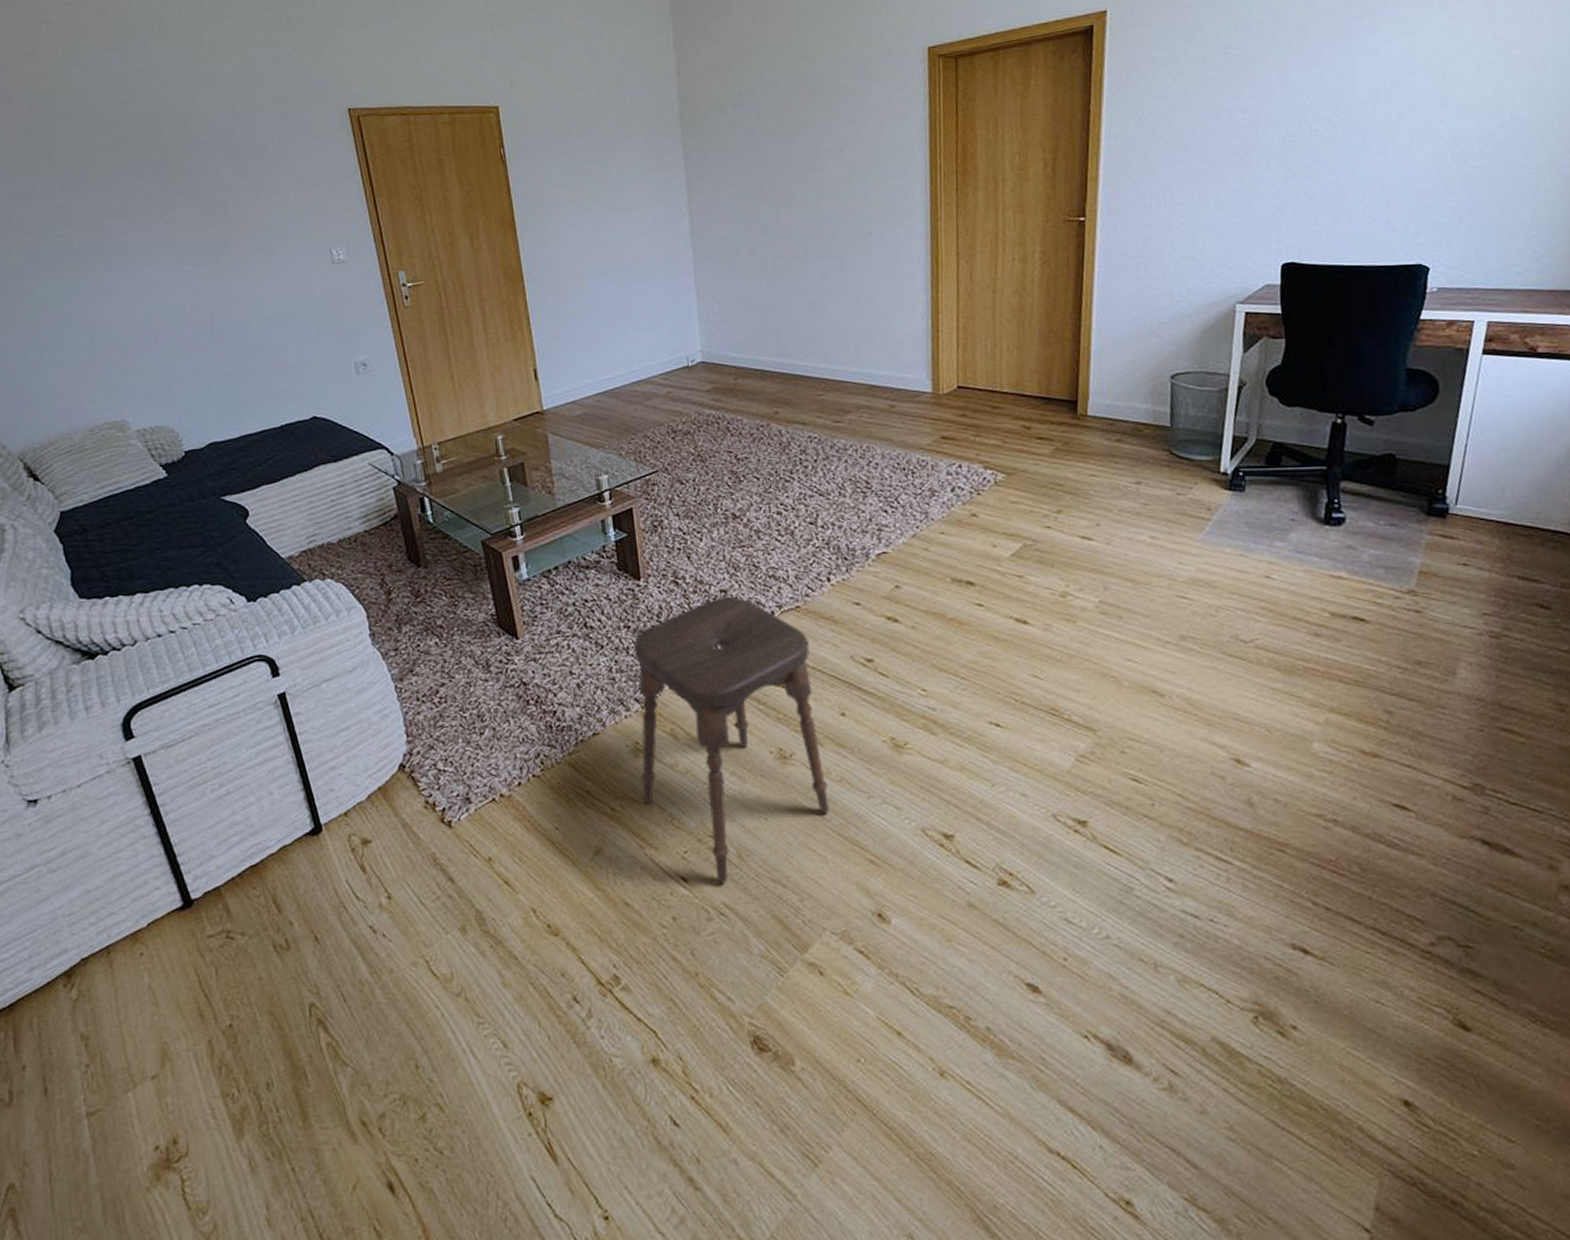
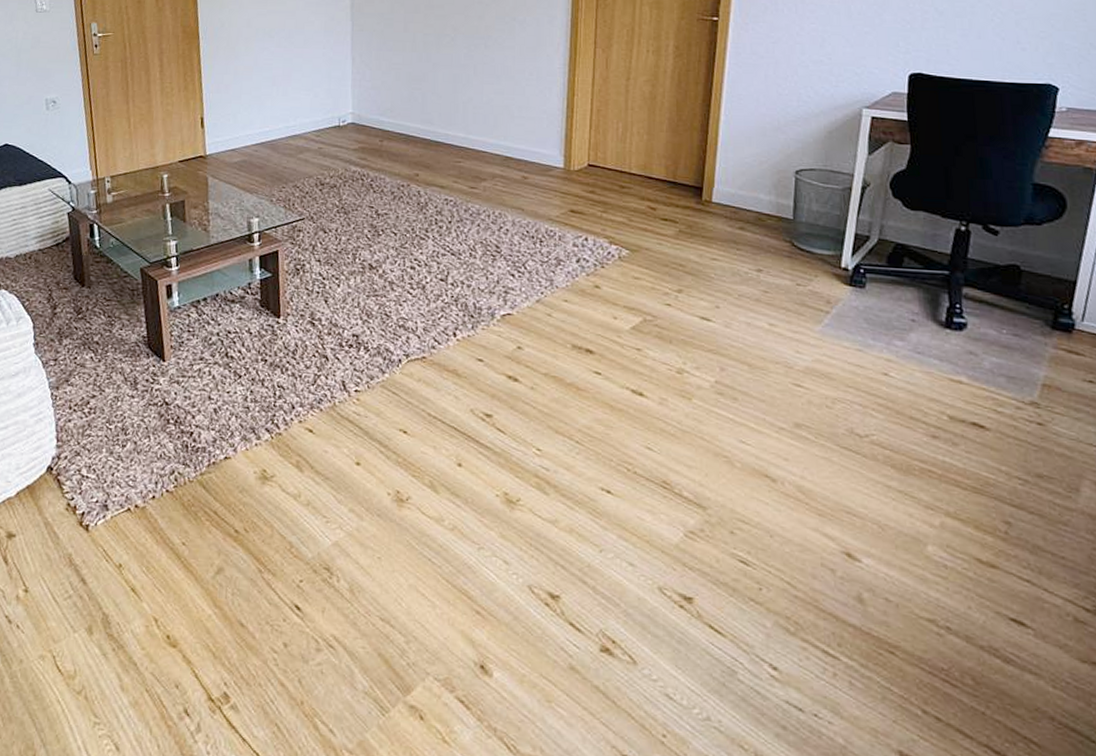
stool: present [633,596,829,884] -> none [265,341,441,617]

